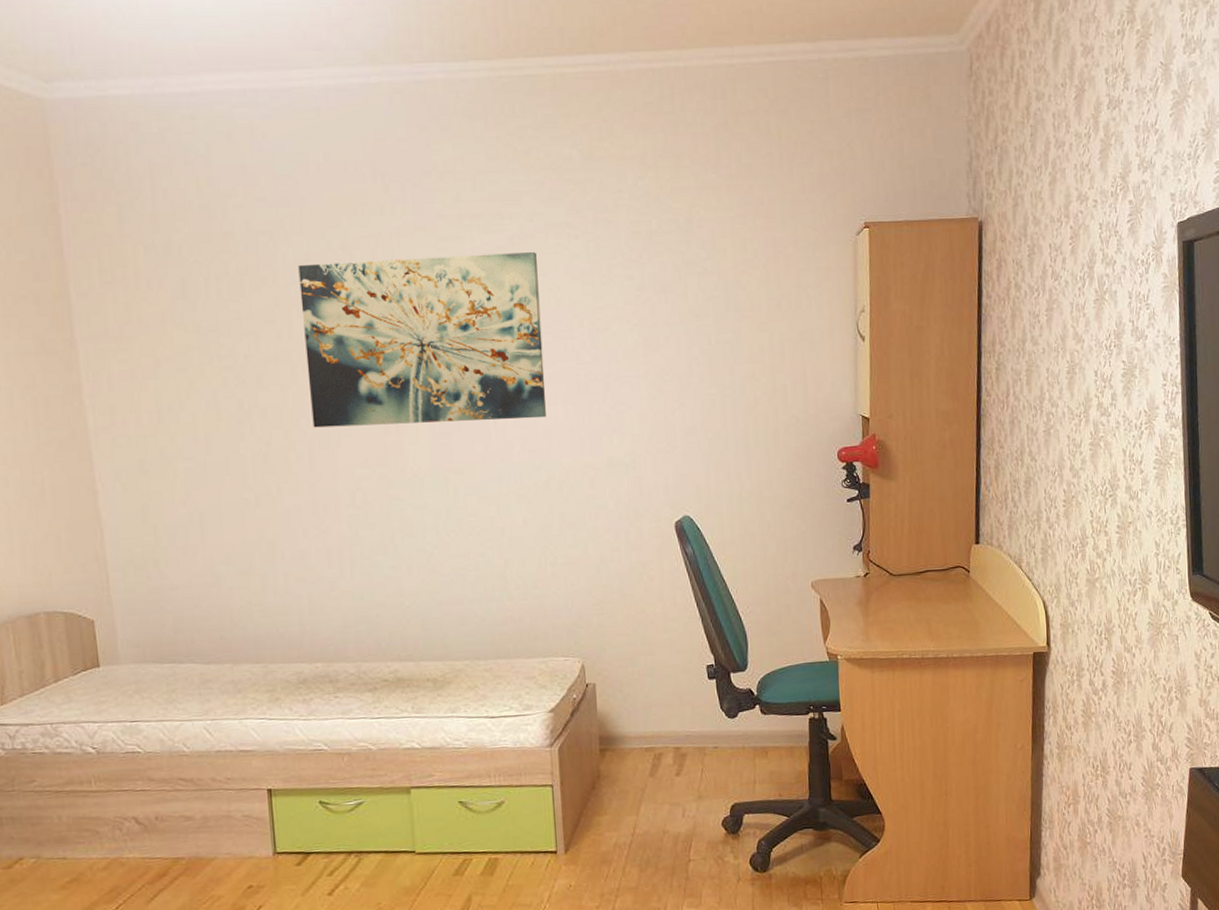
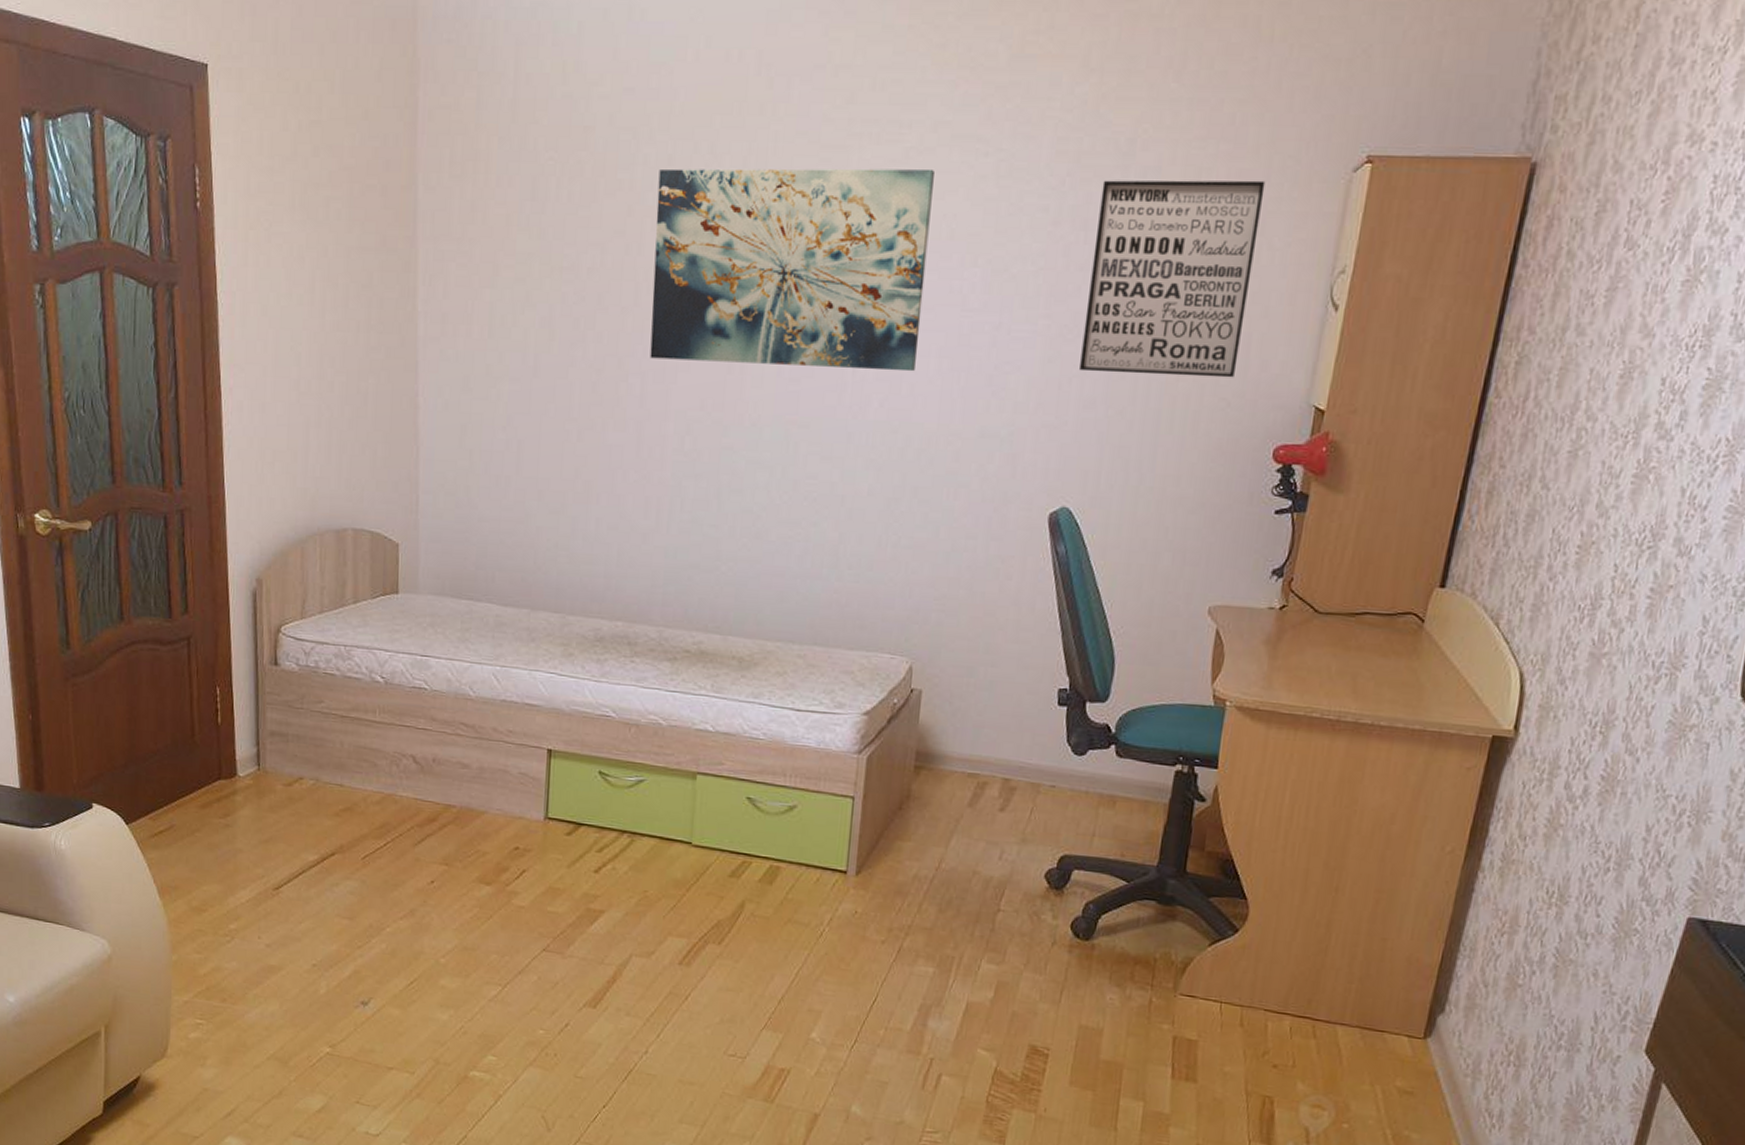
wall art: none [672,245,799,405] -> present [1080,180,1266,378]

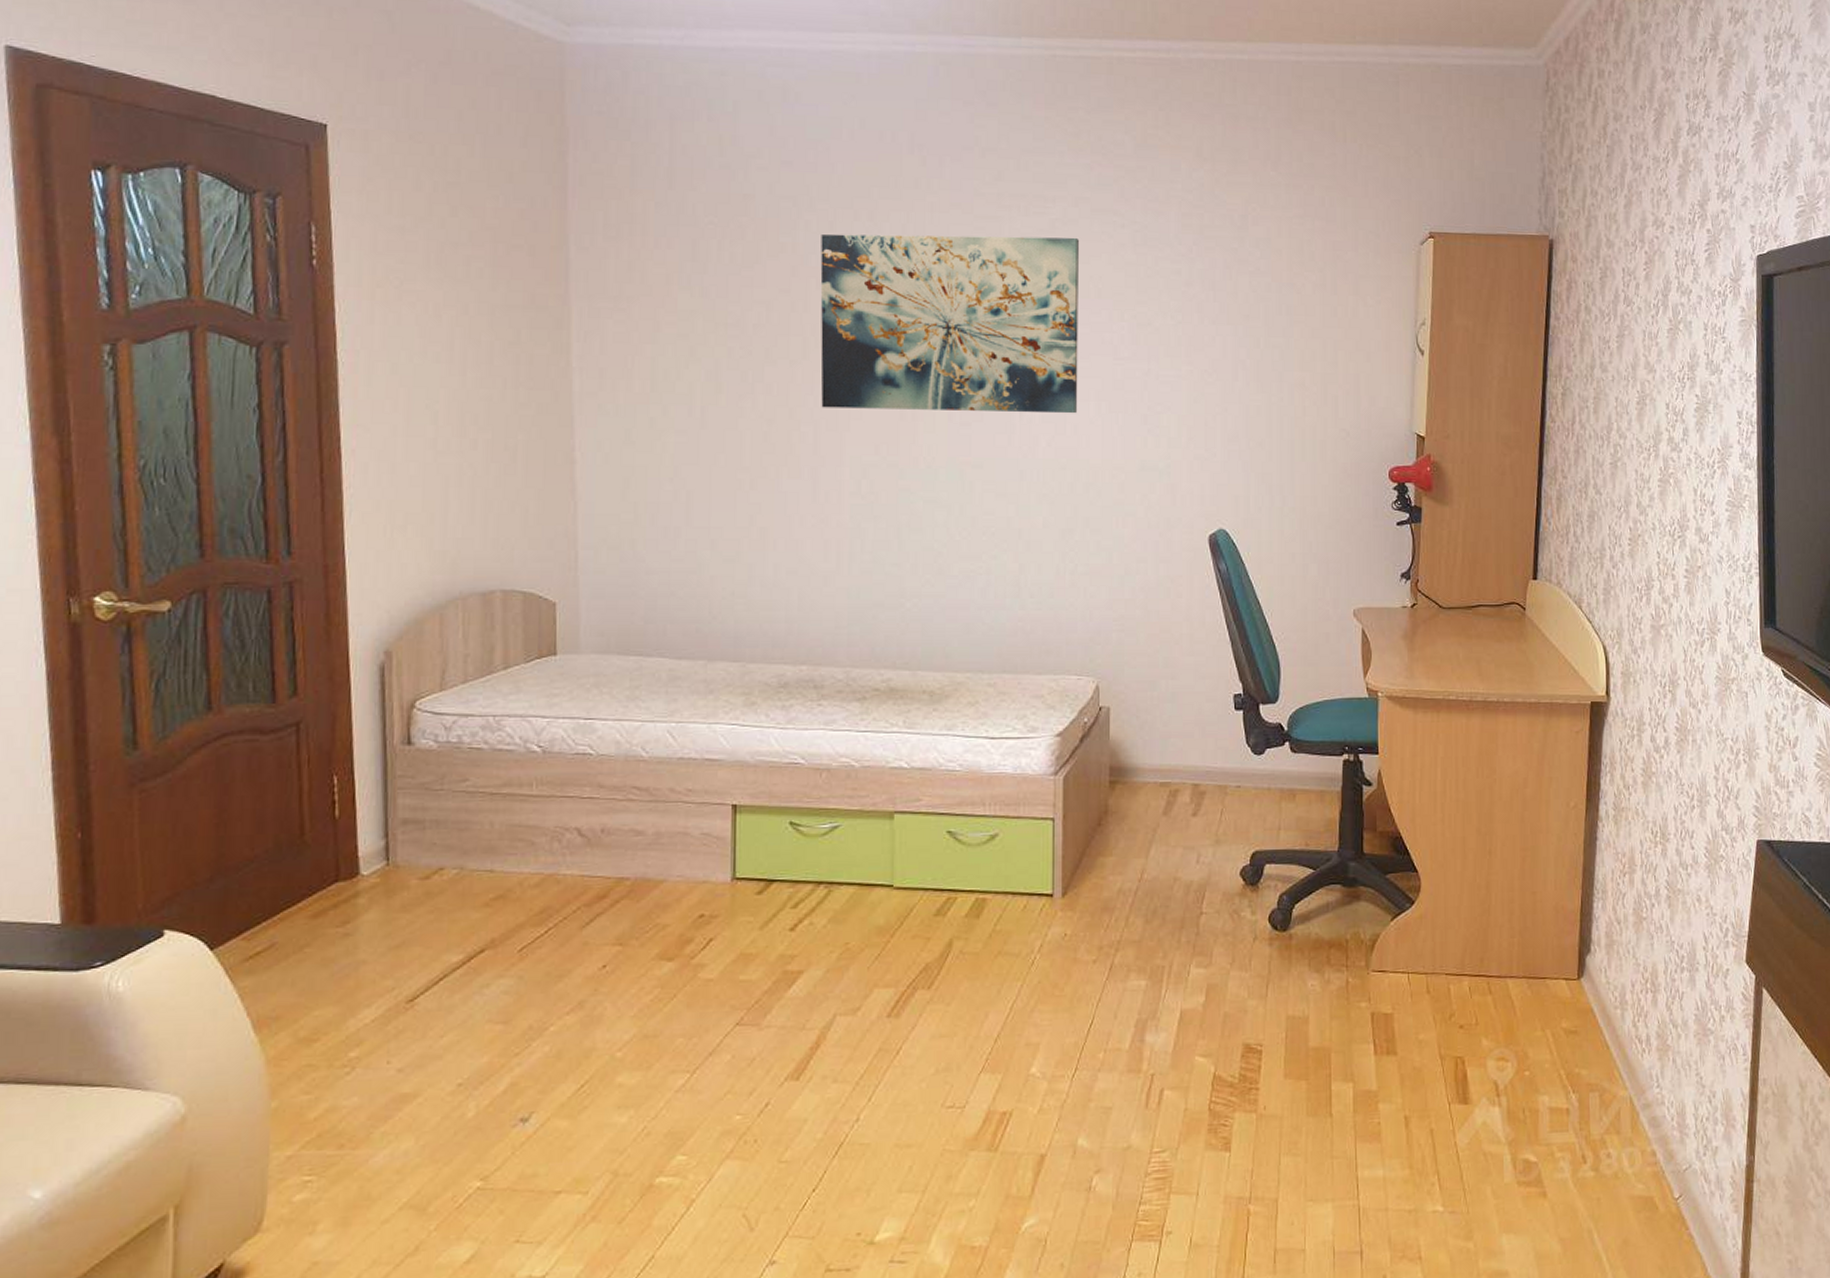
wall art: present [1080,180,1266,378] -> none [1221,248,1355,412]

